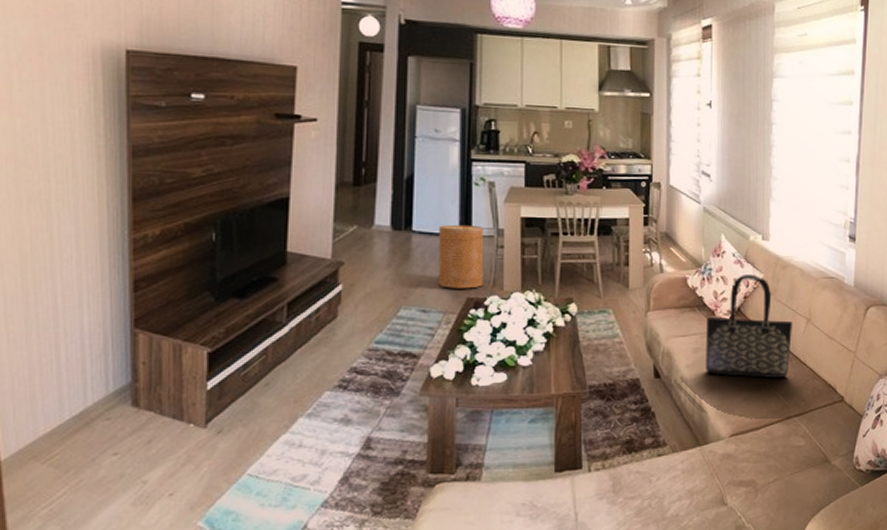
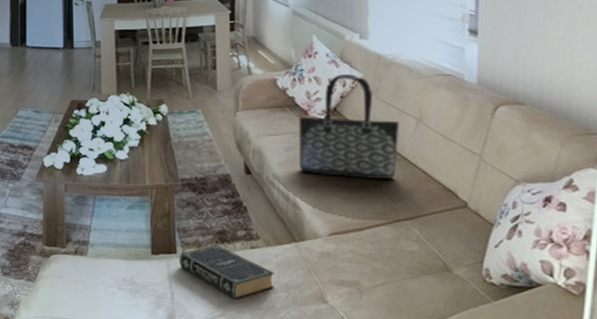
basket: present [438,224,484,289] -> none [46,39,85,93]
book: none [585,454,679,512] -> present [180,244,274,299]

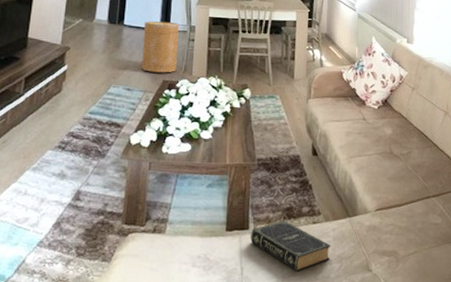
basket: none [46,39,85,93] -> present [141,21,180,73]
tote bag: present [299,74,399,179] -> none [356,71,432,162]

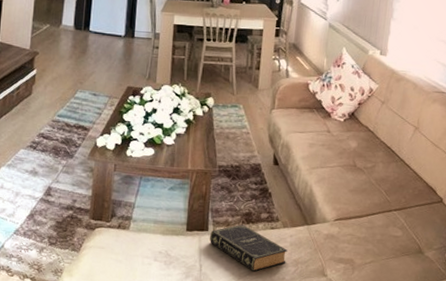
basket: present [141,21,180,73] -> none [107,27,144,80]

